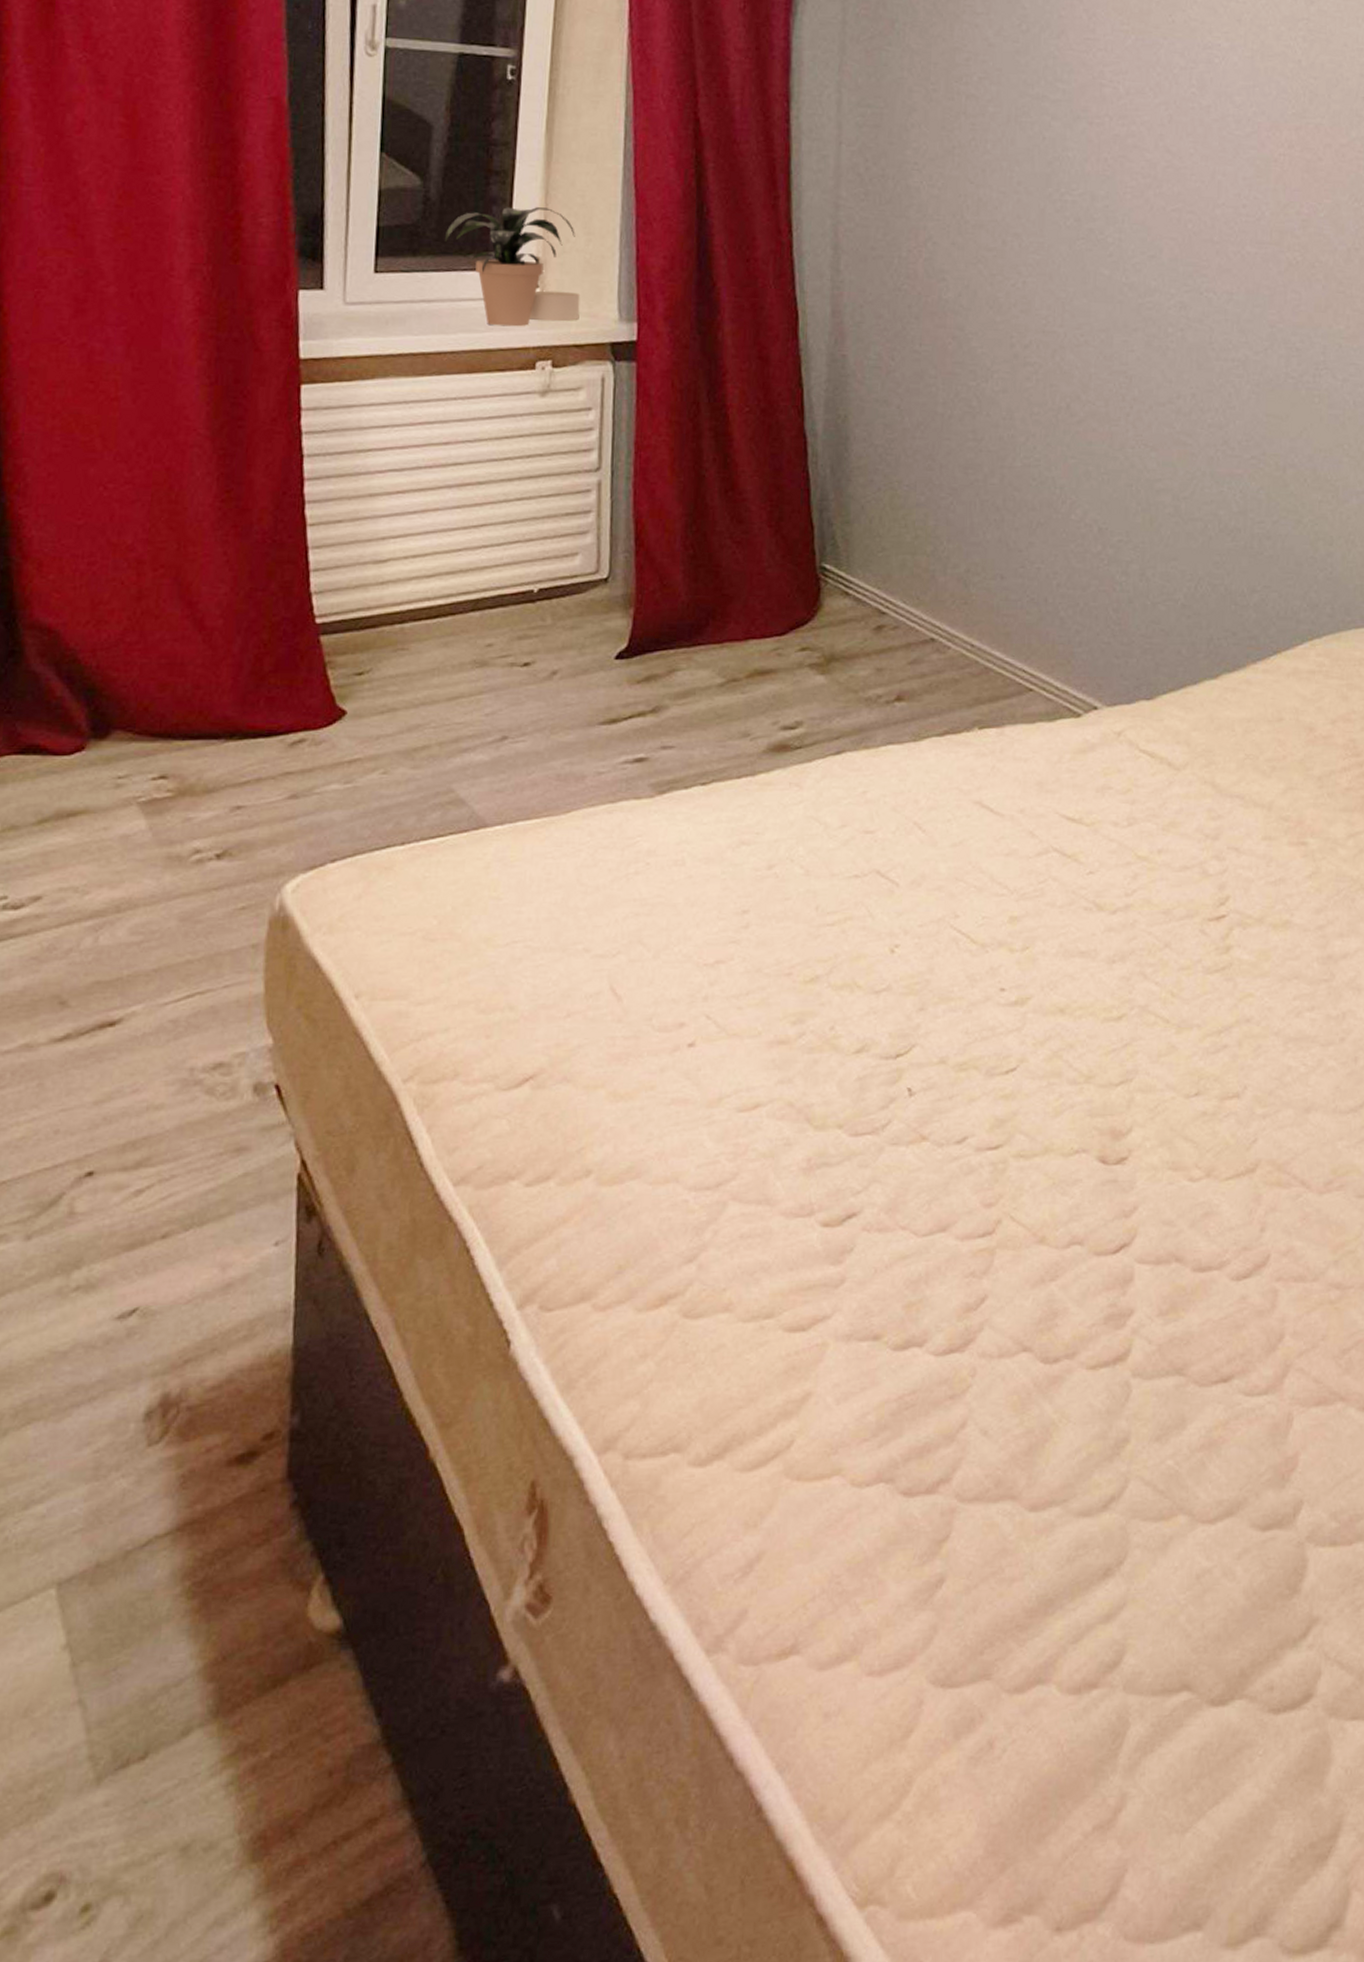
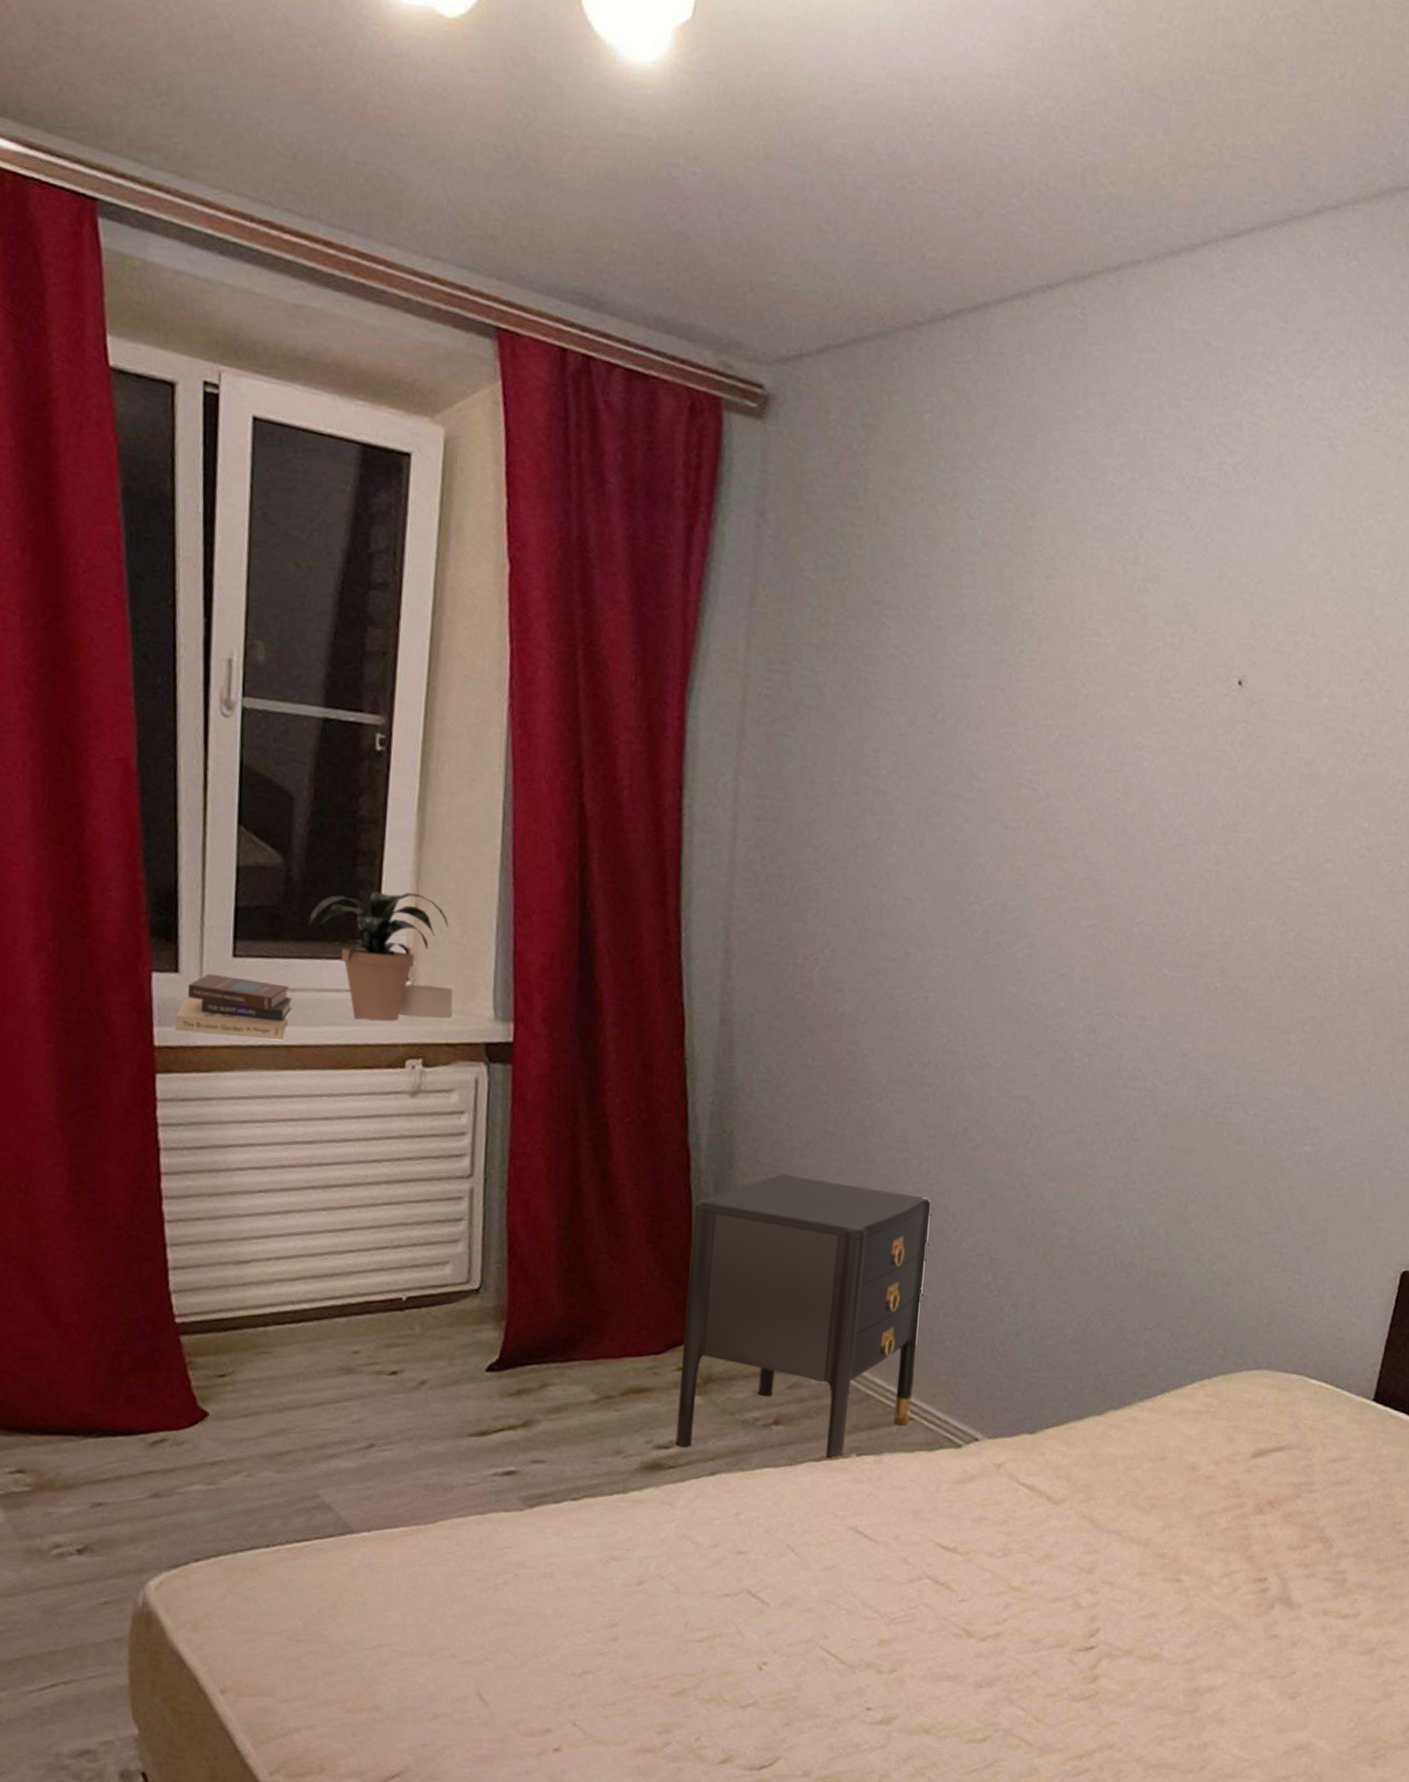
books: none [319,289,430,347] -> present [175,973,293,1040]
nightstand: none [801,455,1040,734] -> present [675,1174,932,1459]

